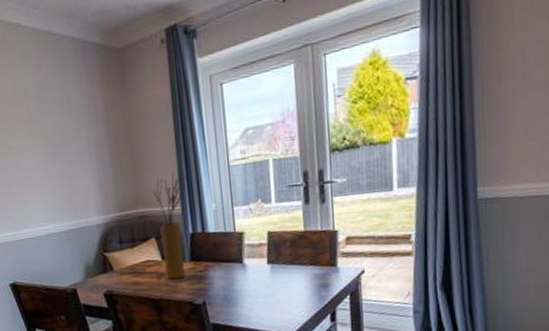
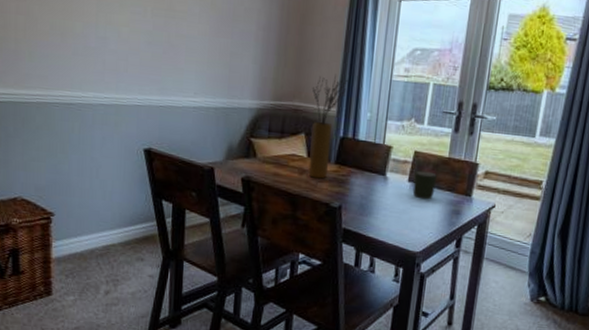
mug: none [272,249,297,279] -> present [412,170,437,200]

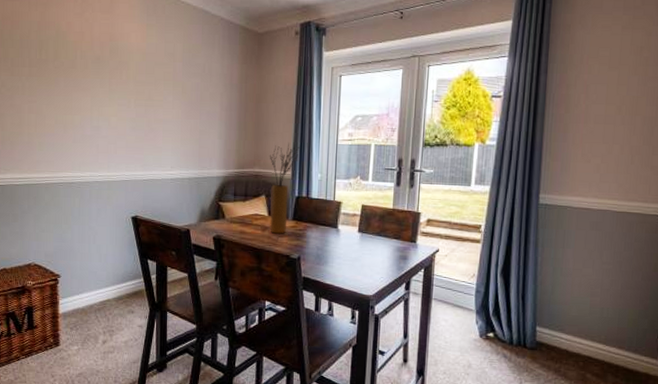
mug: present [412,170,437,200] -> none [362,222,383,248]

